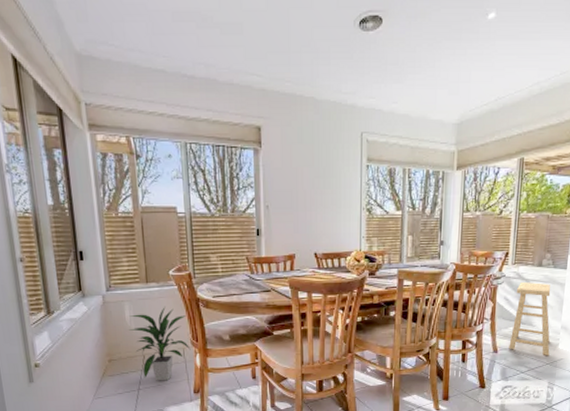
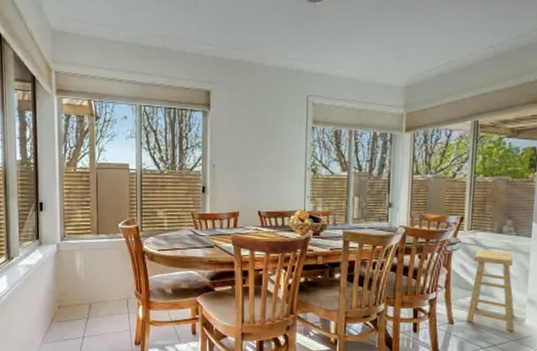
indoor plant: present [128,306,191,381] -> none [78,257,134,331]

